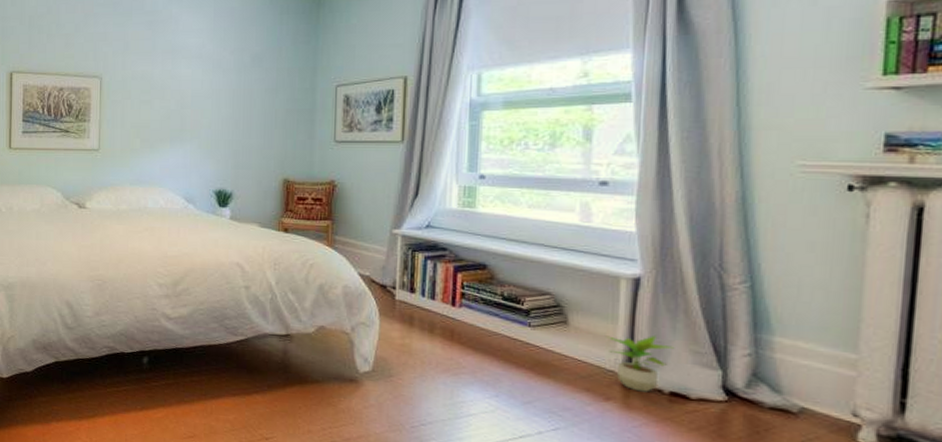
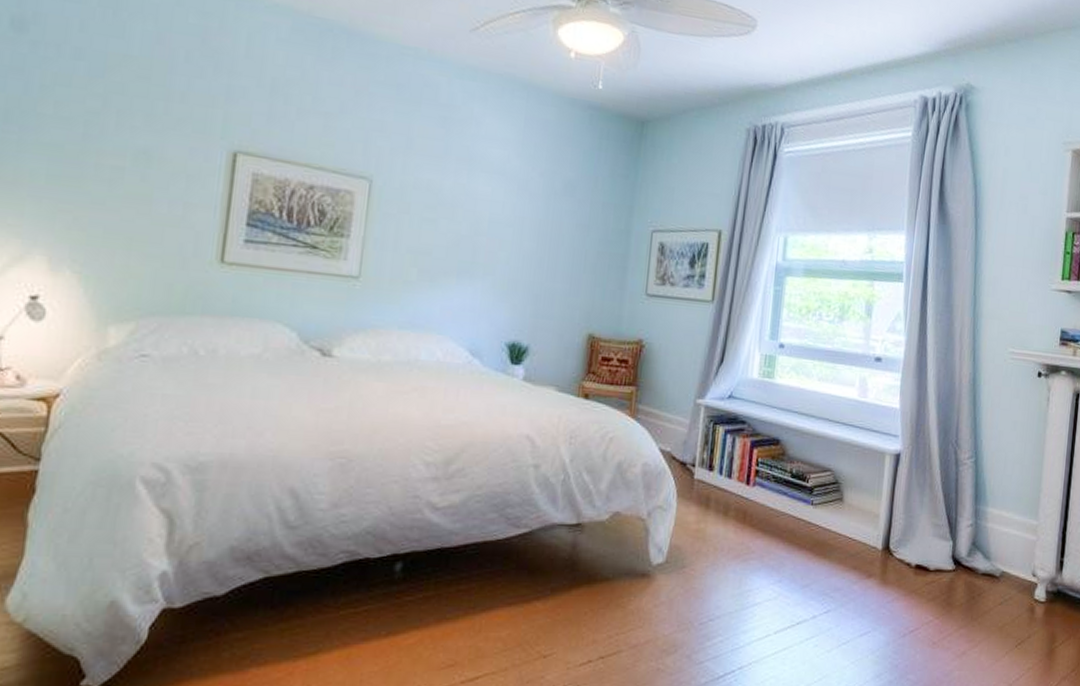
potted plant: present [606,335,675,392] -> none [872,509,921,567]

